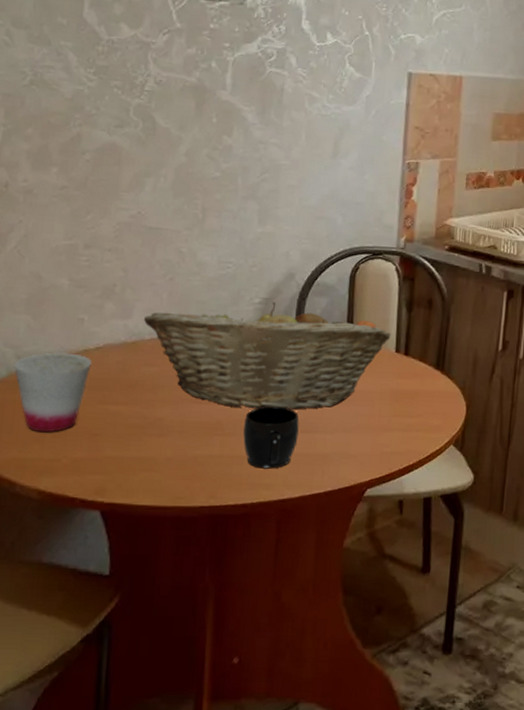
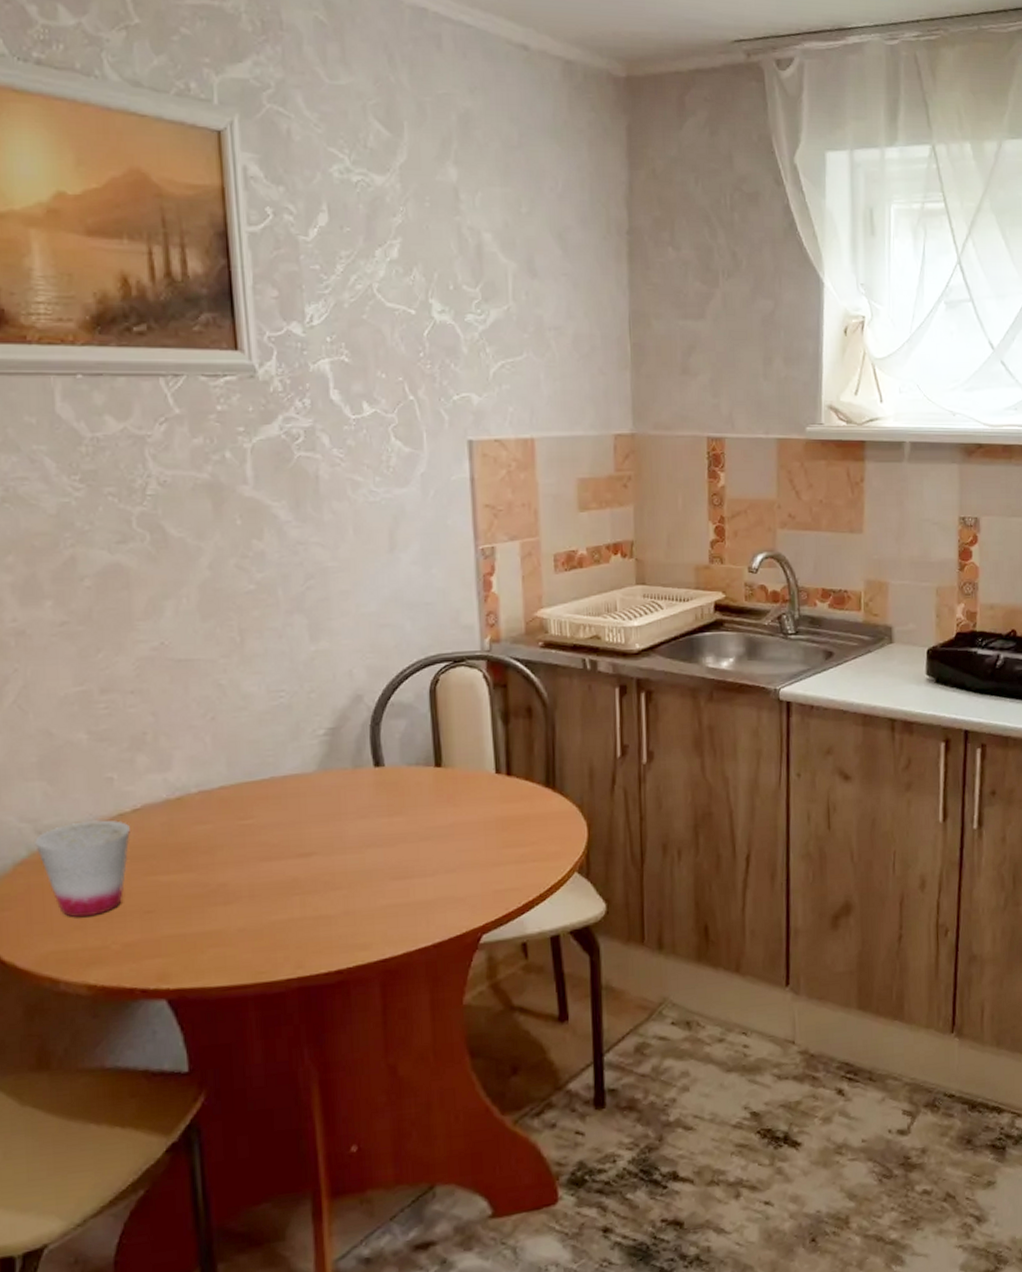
fruit basket: present [143,301,391,410] -> none [185,730,488,860]
mug: present [243,406,299,469] -> none [326,852,393,927]

